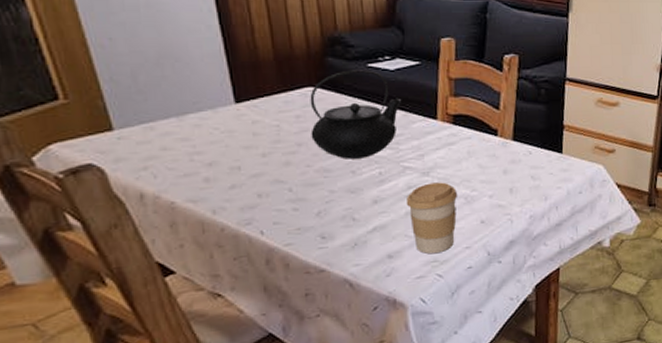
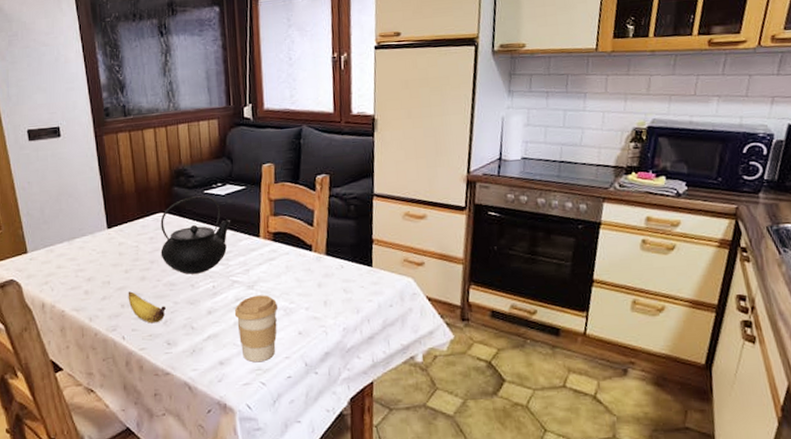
banana: none [266,178,319,215] -> present [128,291,166,323]

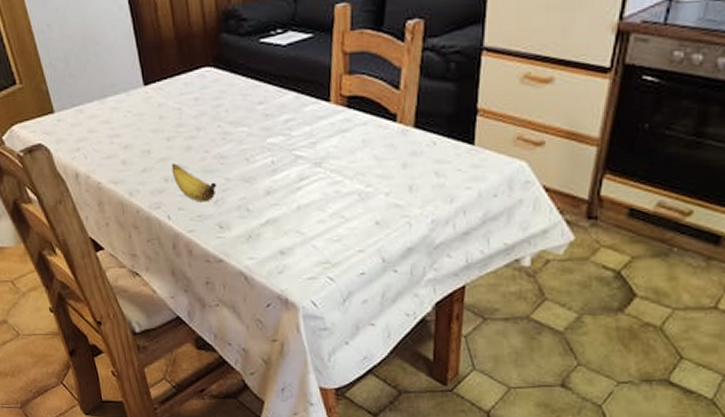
teapot: present [160,196,230,274] -> none [207,46,293,146]
coffee cup: present [234,295,279,363] -> none [297,174,352,255]

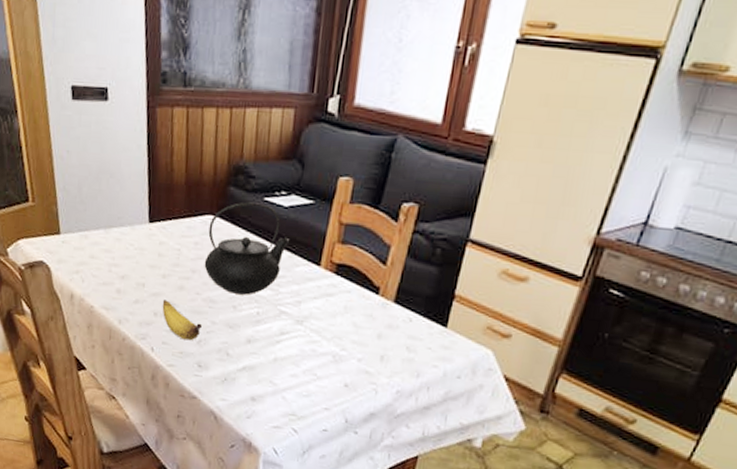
teapot: none [207,46,293,146] -> present [204,202,289,295]

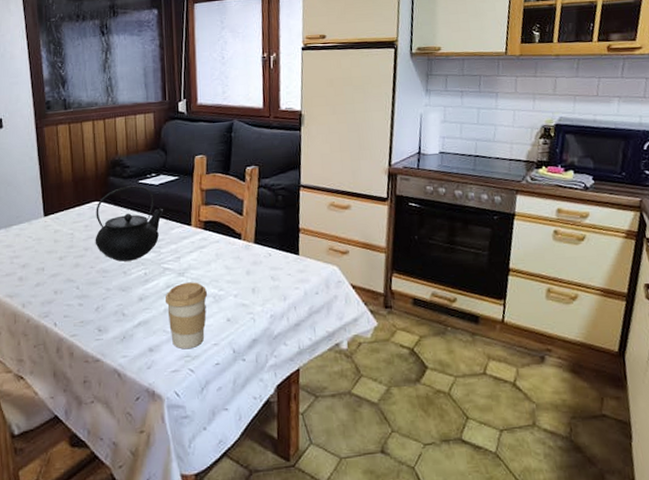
banana: present [162,299,202,341] -> none [61,278,98,310]
coffee cup: none [276,332,327,408] -> present [165,282,208,349]

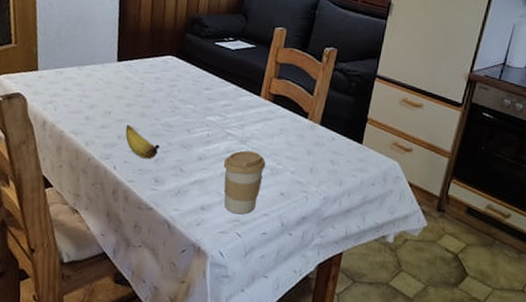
banana: none [61,278,98,310] -> present [125,125,160,159]
teapot: present [95,185,163,262] -> none [163,45,235,120]

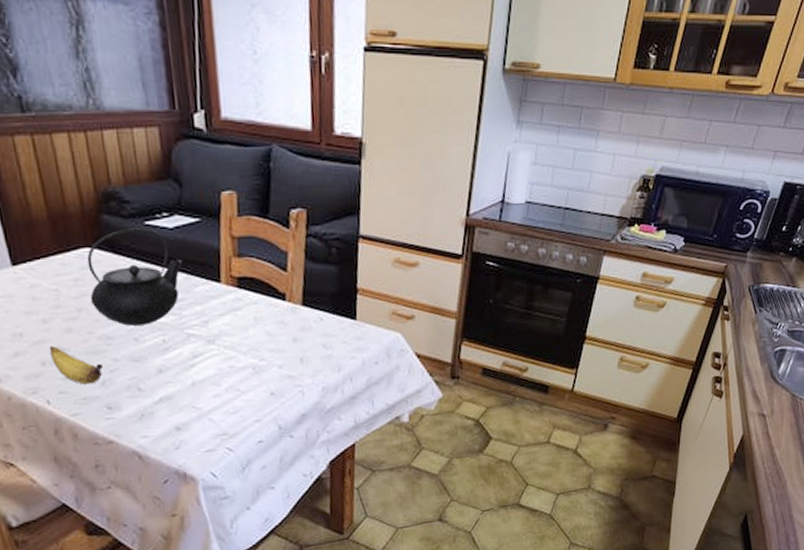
teapot: none [163,45,235,120] -> present [87,228,182,326]
coffee cup: present [223,150,266,215] -> none [191,350,246,427]

